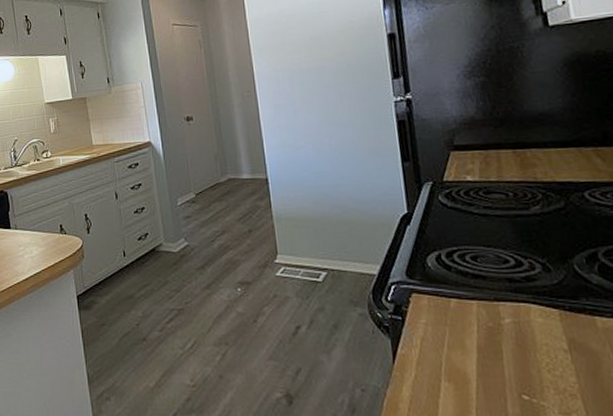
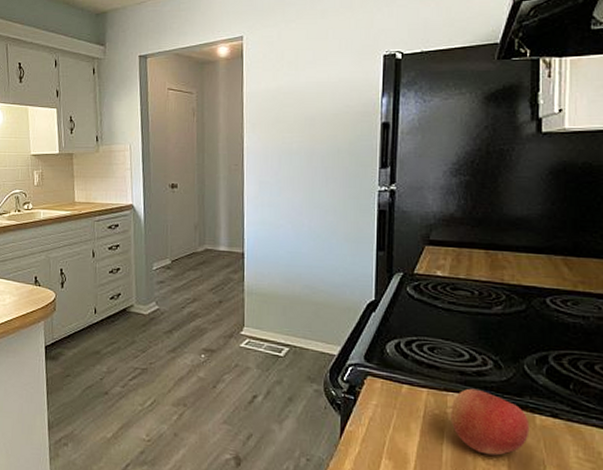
apple: none [504,295,593,366] -> present [450,388,530,456]

